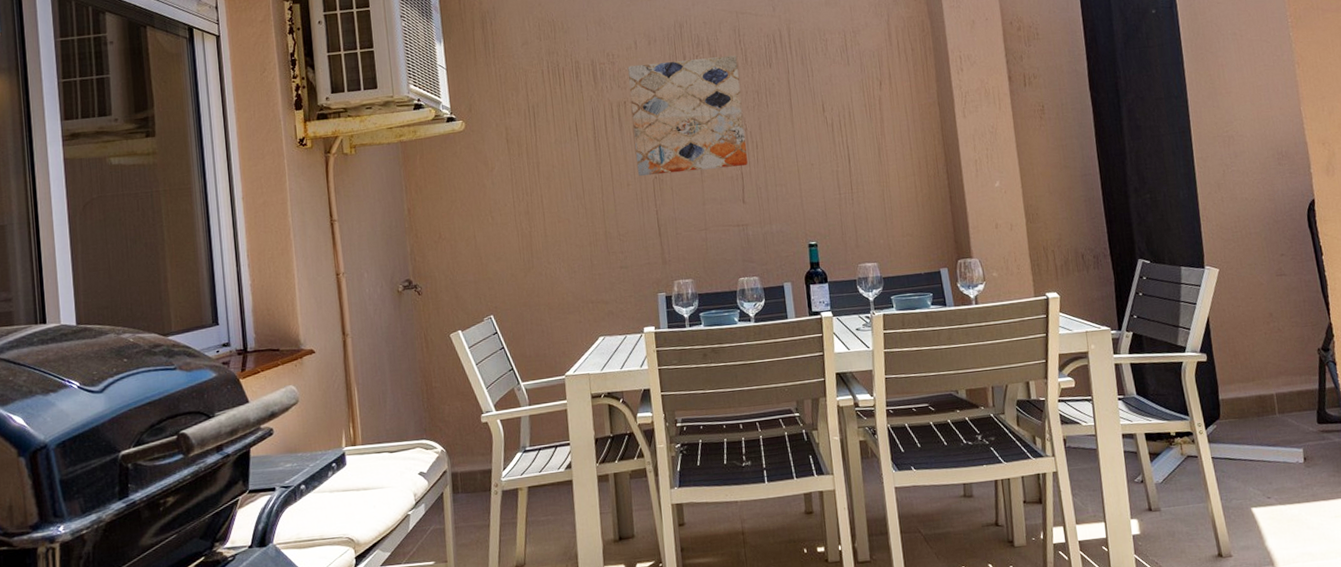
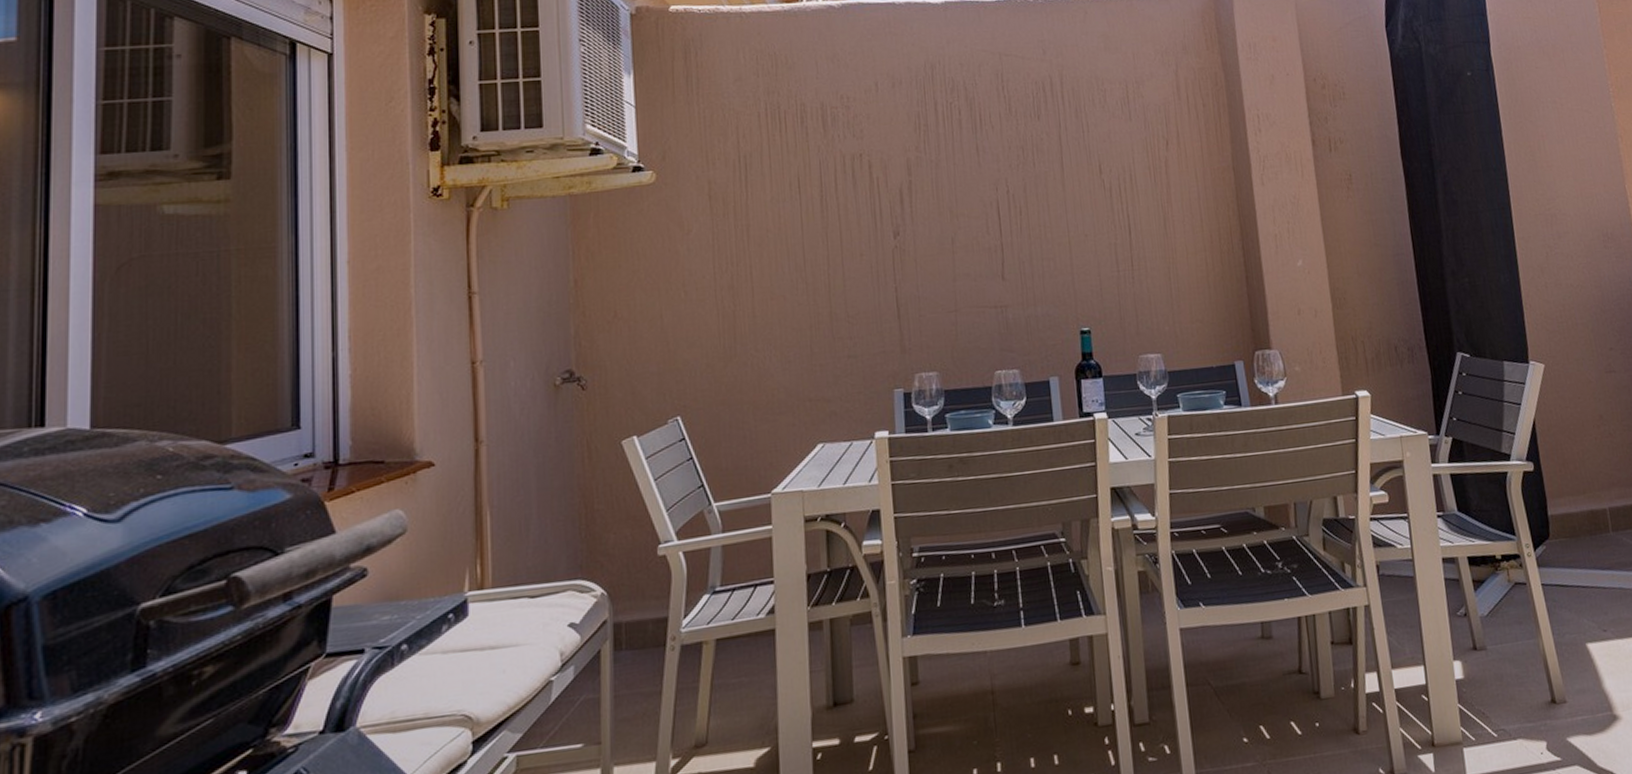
wall art: present [627,55,748,177] -> none [865,103,1009,246]

